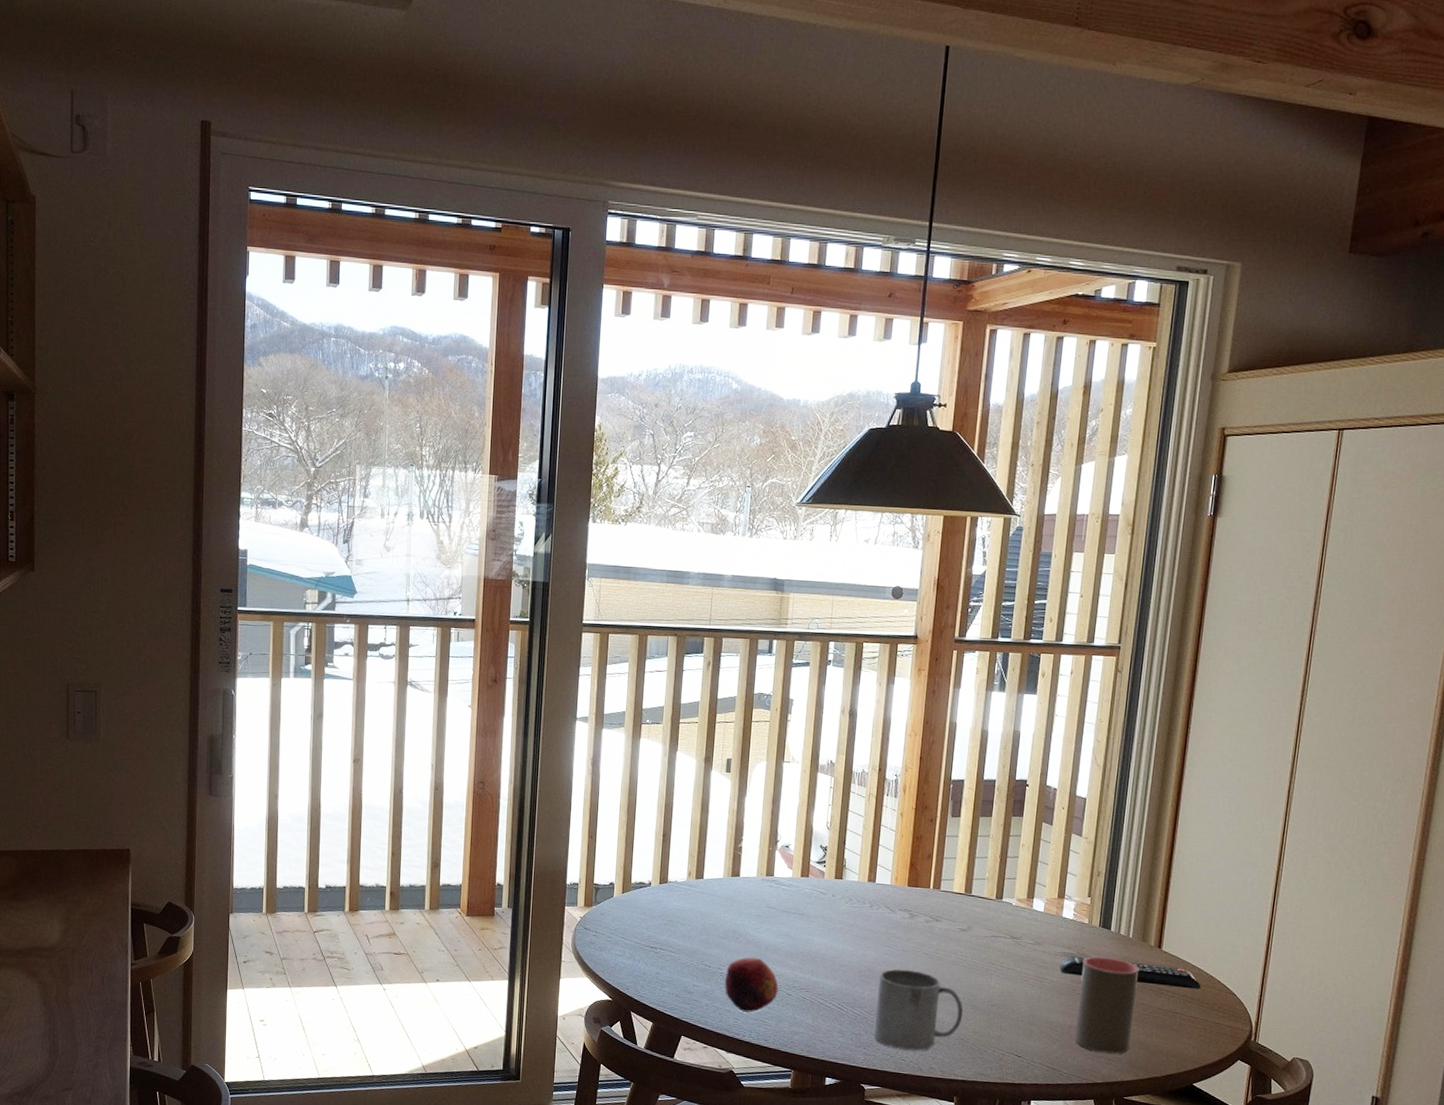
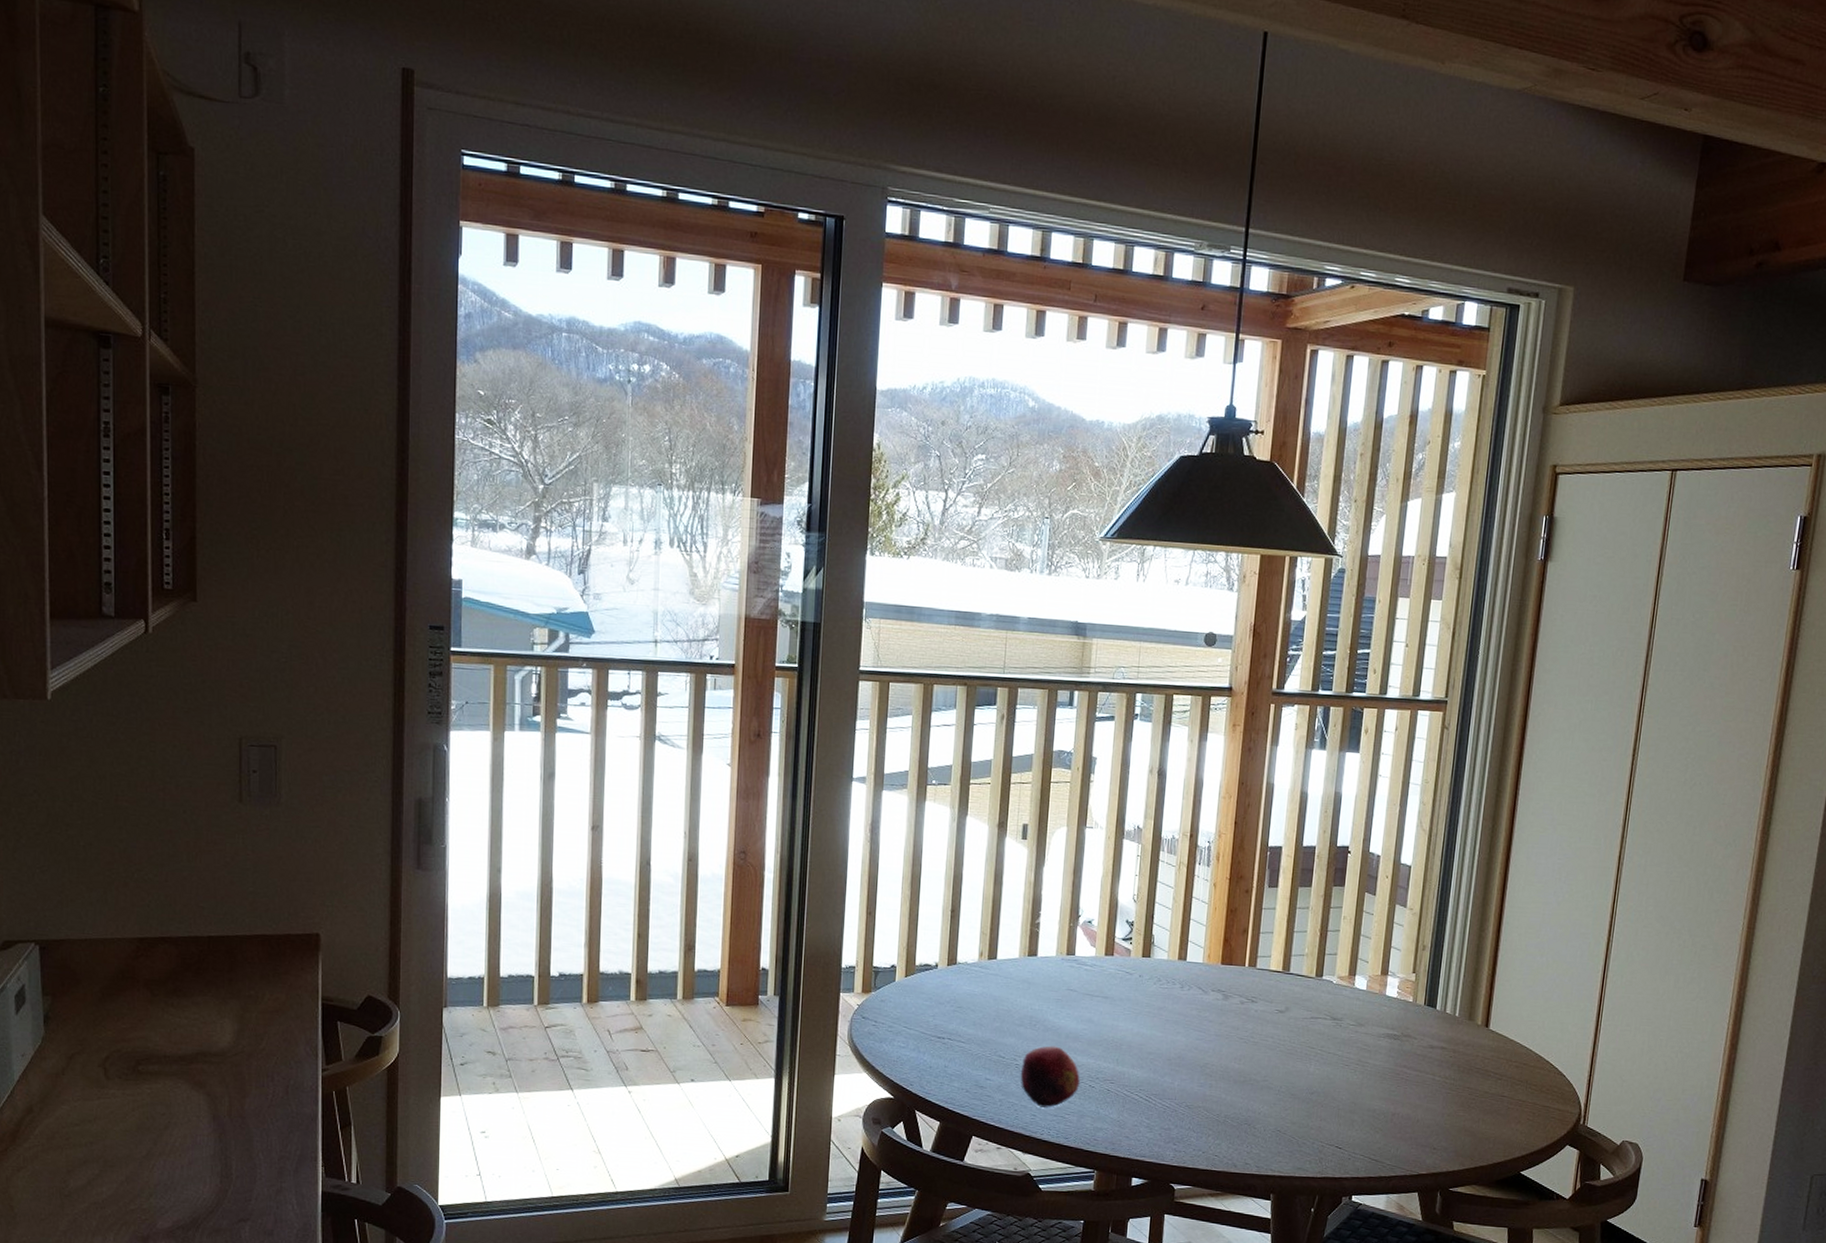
mug: present [874,969,964,1051] -> none [1185,1055,1281,1145]
remote control: present [1060,956,1201,990] -> none [1383,1037,1529,1071]
cup: present [1074,956,1139,1055] -> none [1397,1037,1466,1143]

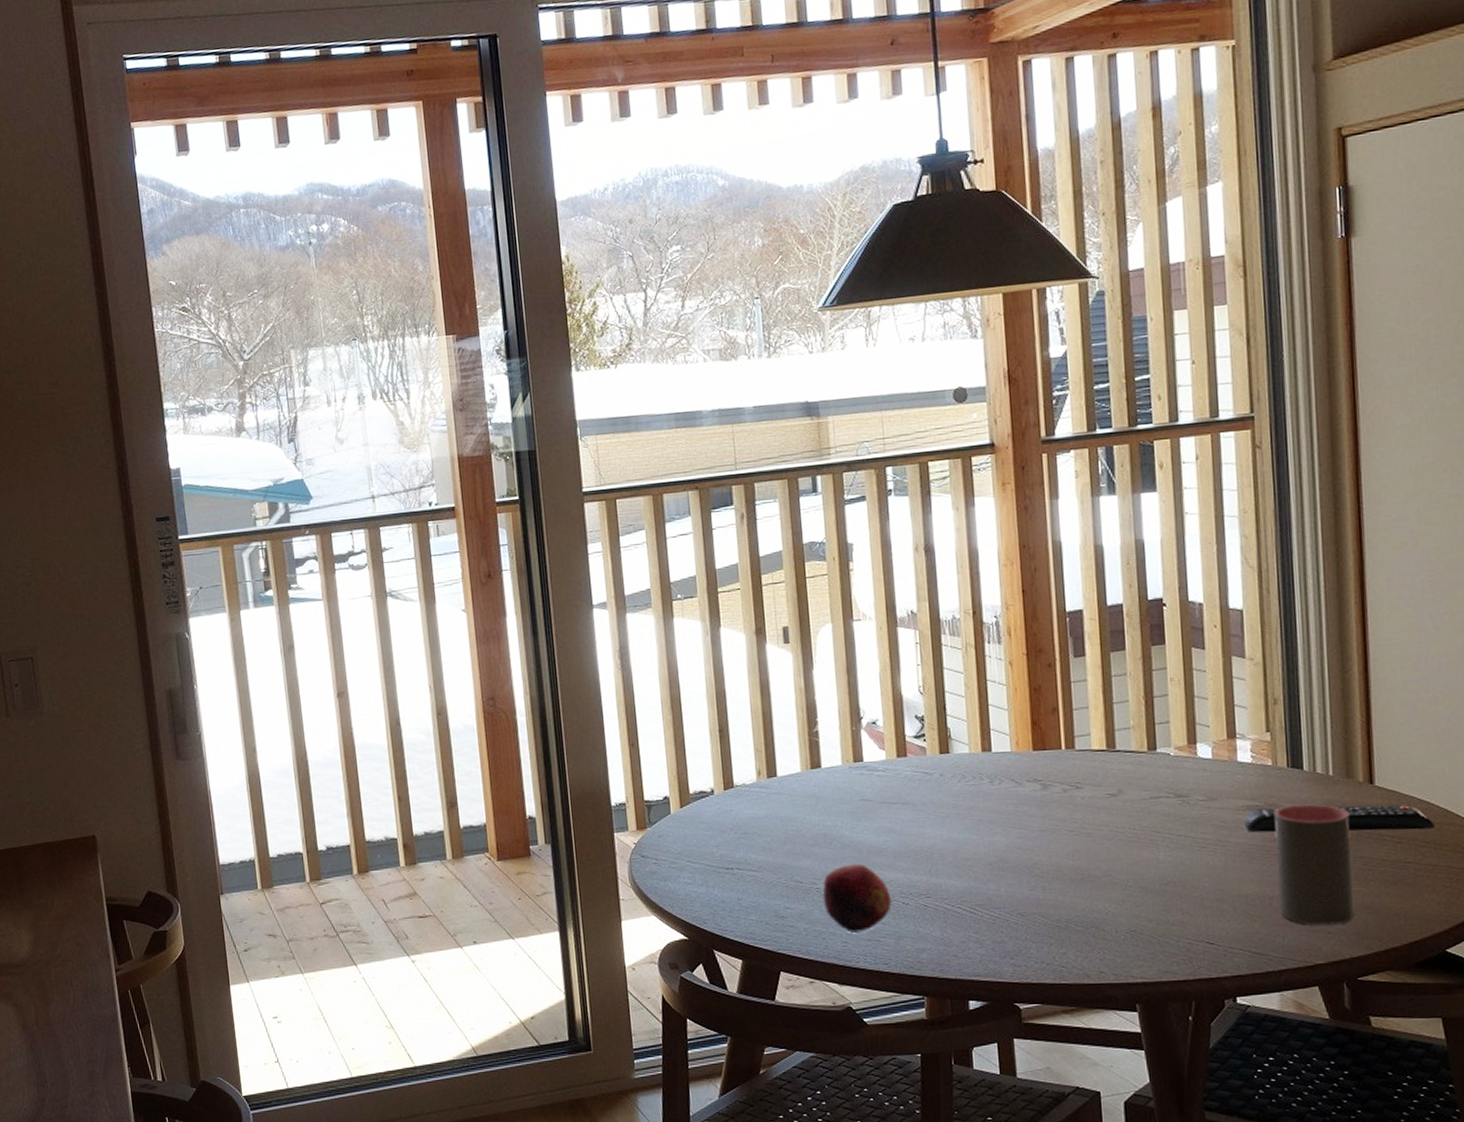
remote control: none [1383,1037,1529,1071] -> present [1245,805,1435,833]
cup: none [1397,1037,1466,1143] -> present [1274,803,1354,926]

